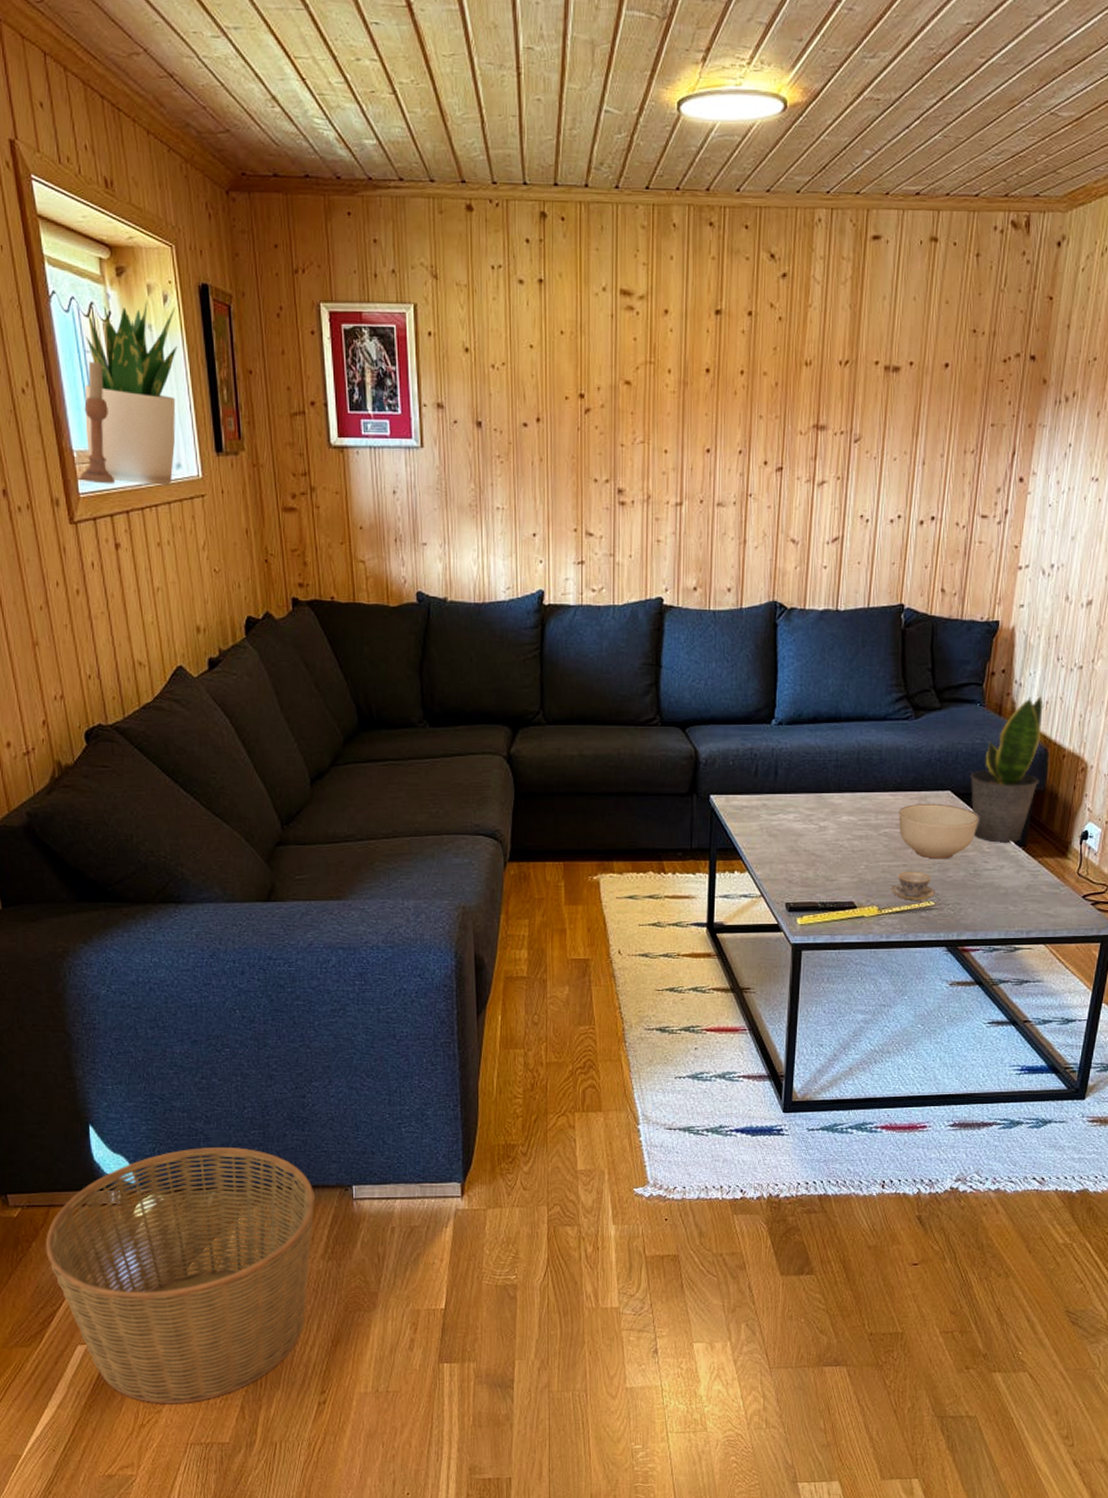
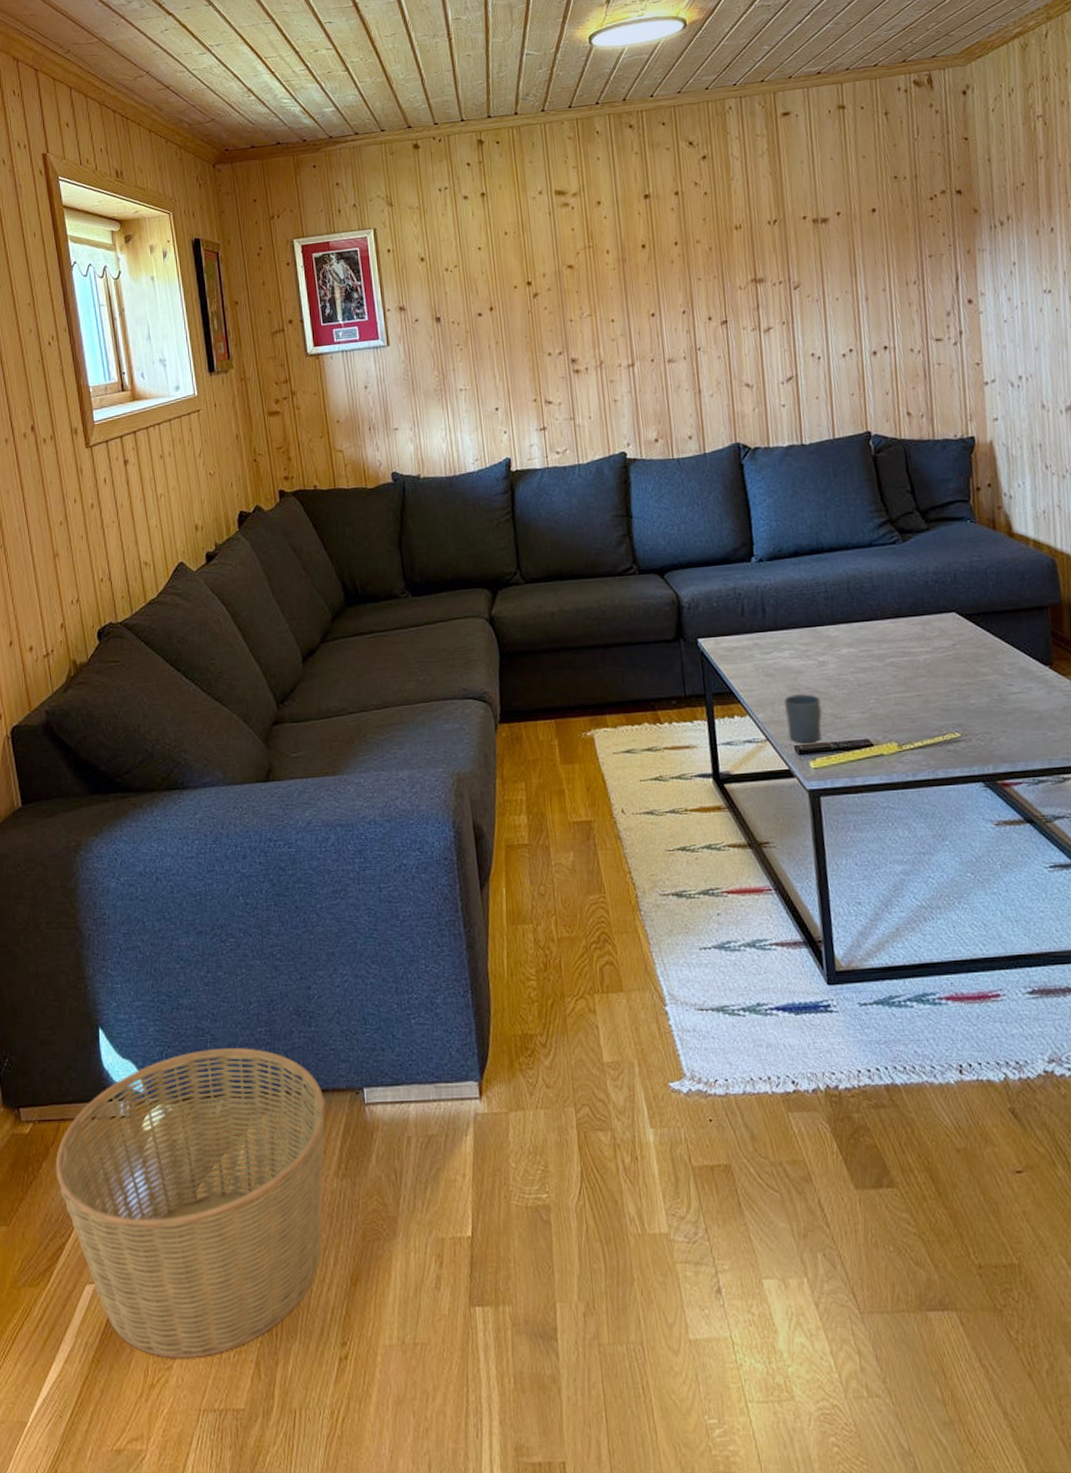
candlestick: present [79,361,116,484] -> none [94,312,125,412]
planter: present [85,301,178,485] -> none [99,258,175,408]
mug: none [781,856,816,901] -> present [784,694,822,744]
teacup: present [891,872,935,901] -> none [908,701,959,734]
bowl: present [898,804,980,859] -> none [902,627,994,686]
potted plant: present [970,695,1043,843] -> none [974,505,1053,663]

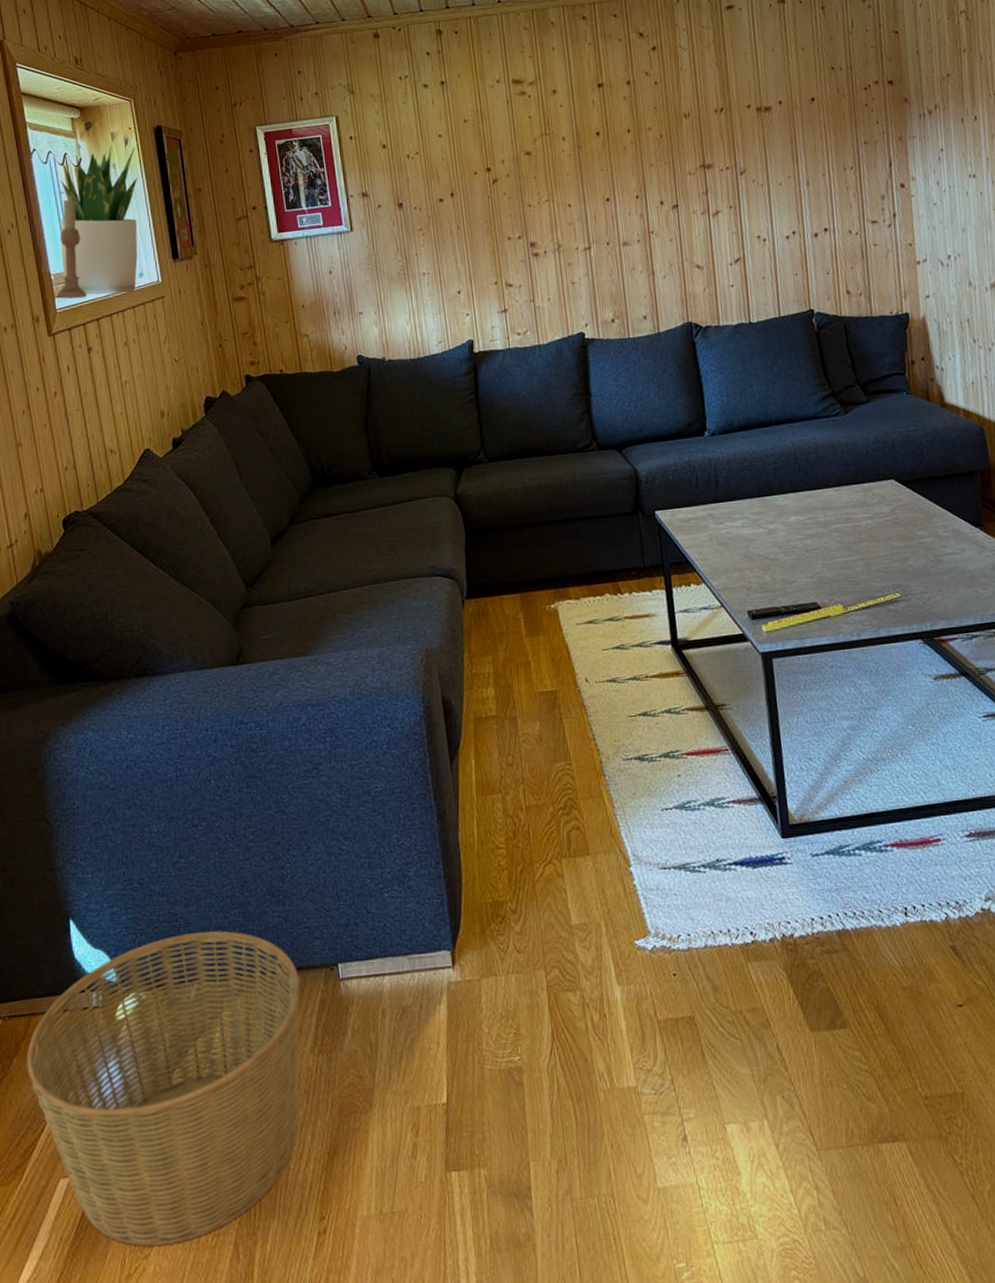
candlestick: none [94,312,125,412] -> present [56,199,87,299]
planter: none [99,258,175,408] -> present [60,145,138,295]
mug: present [784,694,822,744] -> none [737,561,773,608]

